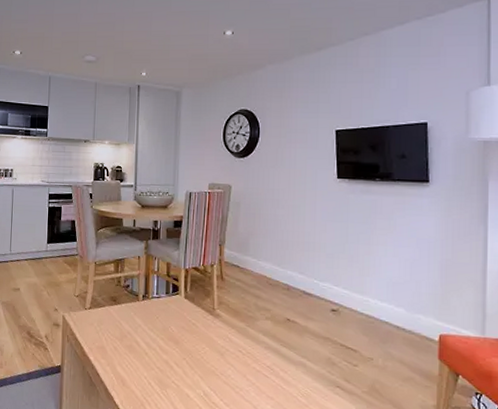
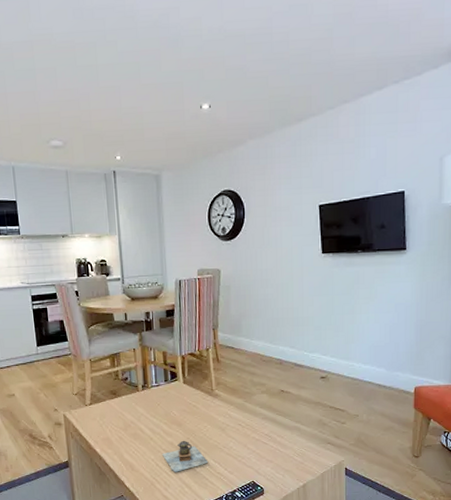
teapot: none [155,360,203,395] -> present [162,440,208,472]

